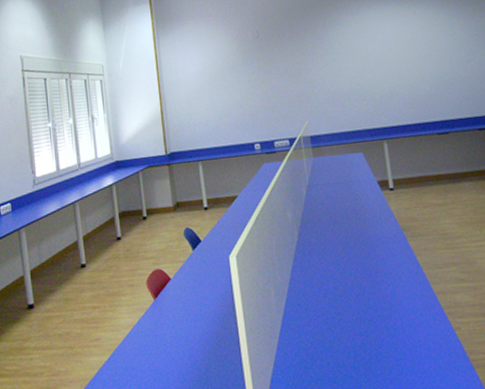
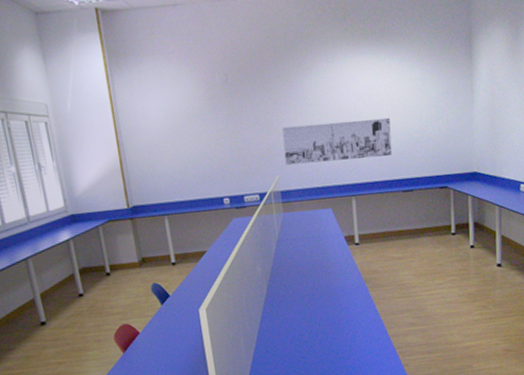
wall art: none [310,61,424,111] -> present [282,117,393,165]

